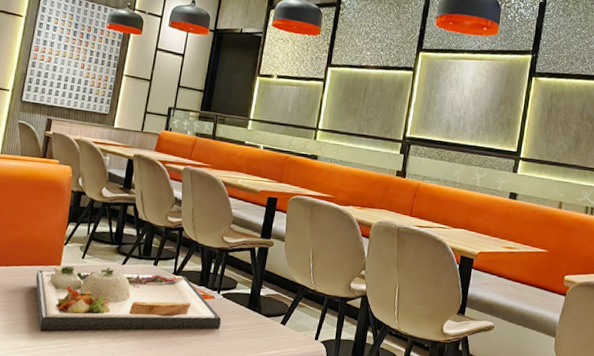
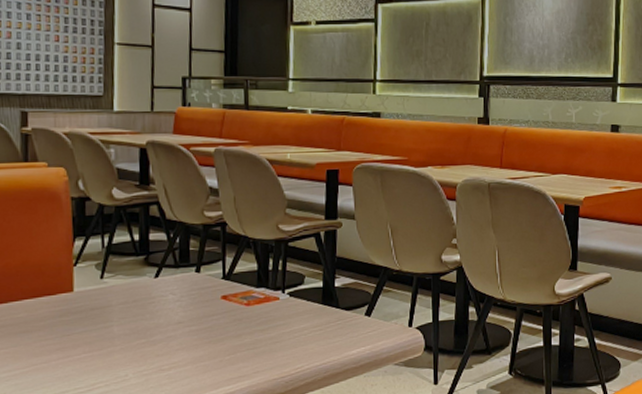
dinner plate: present [35,266,222,332] -> none [42,279,292,375]

